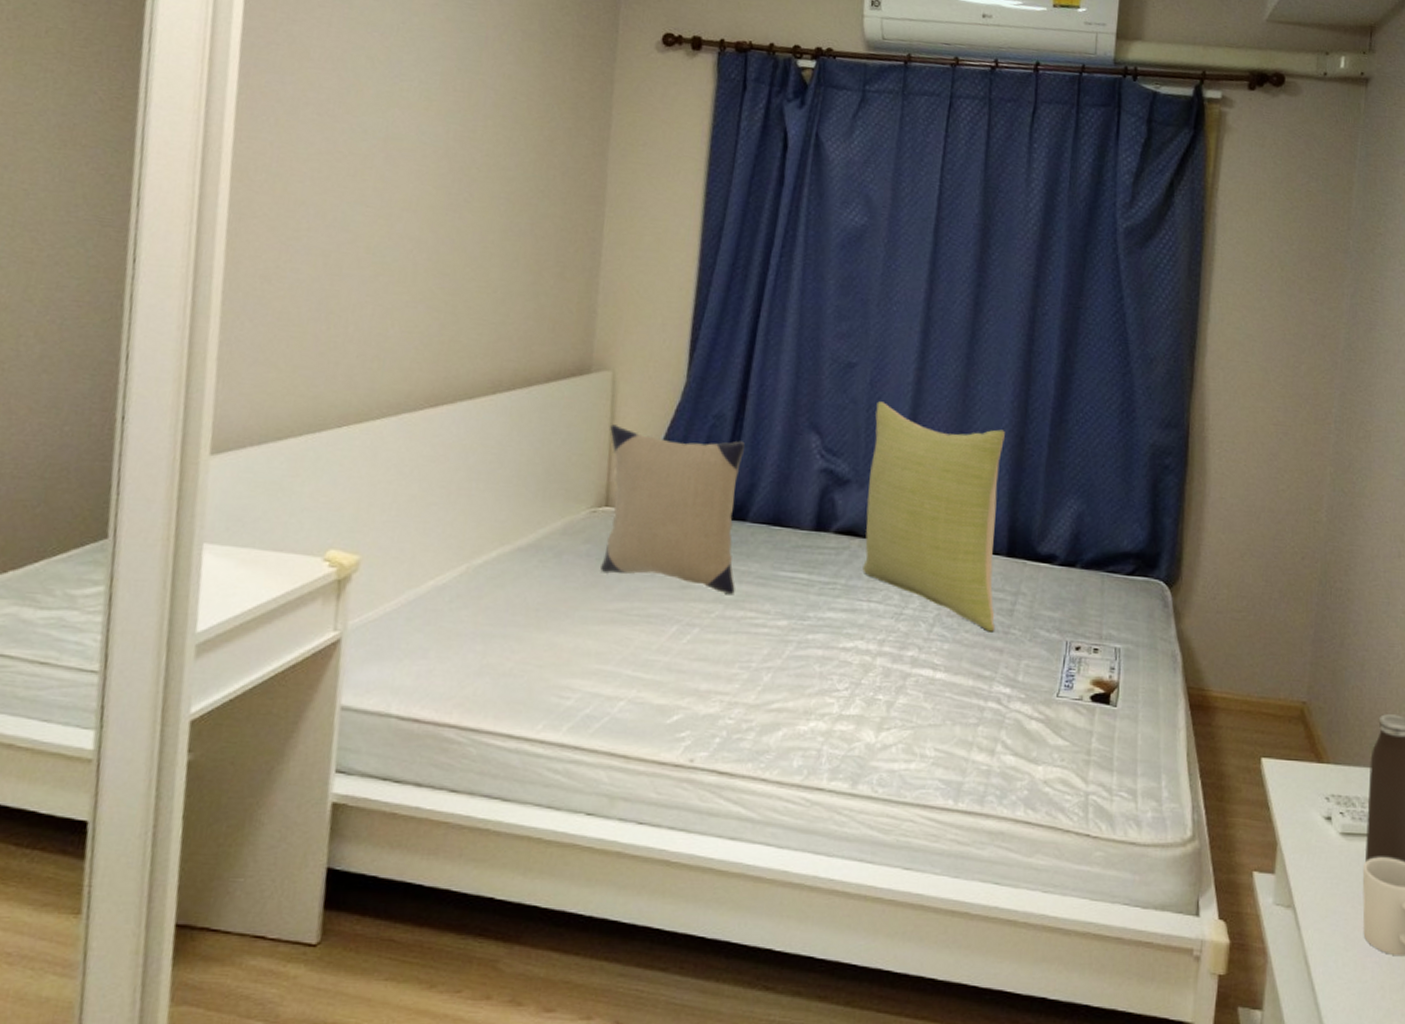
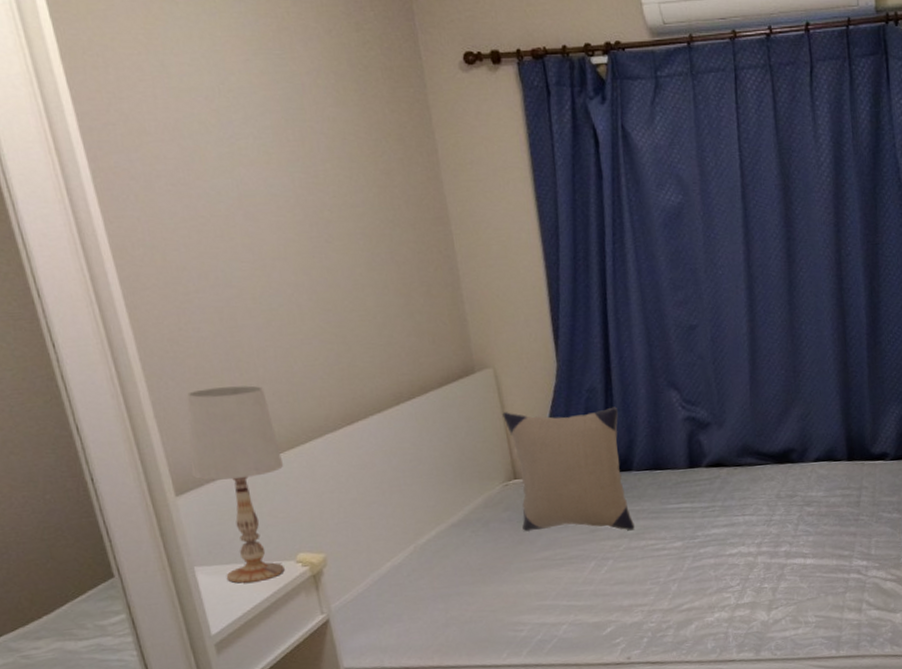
table lamp: none [236,337,349,576] -> present [186,385,285,584]
pillow: present [862,401,1005,632] -> none [720,353,848,522]

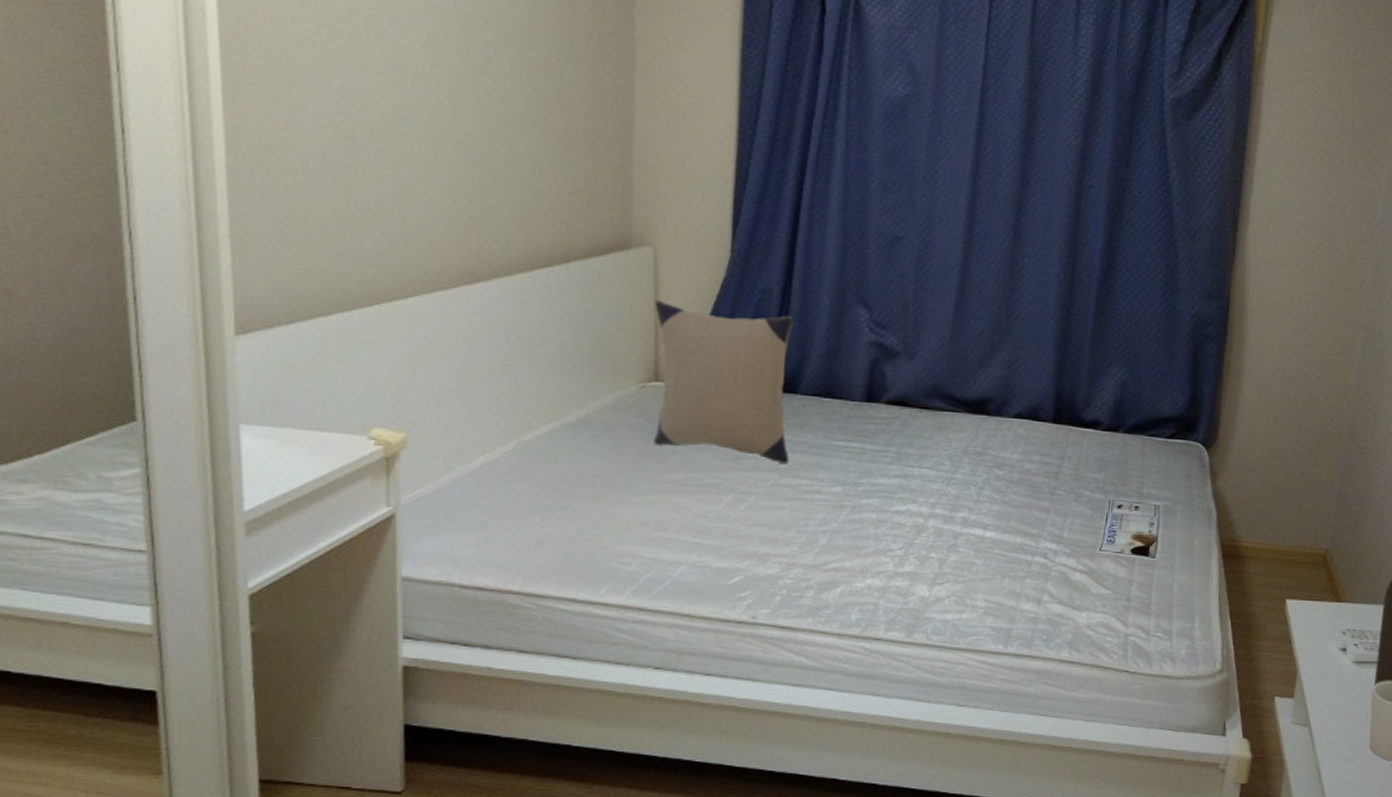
table lamp: present [186,385,285,584] -> none [261,212,378,455]

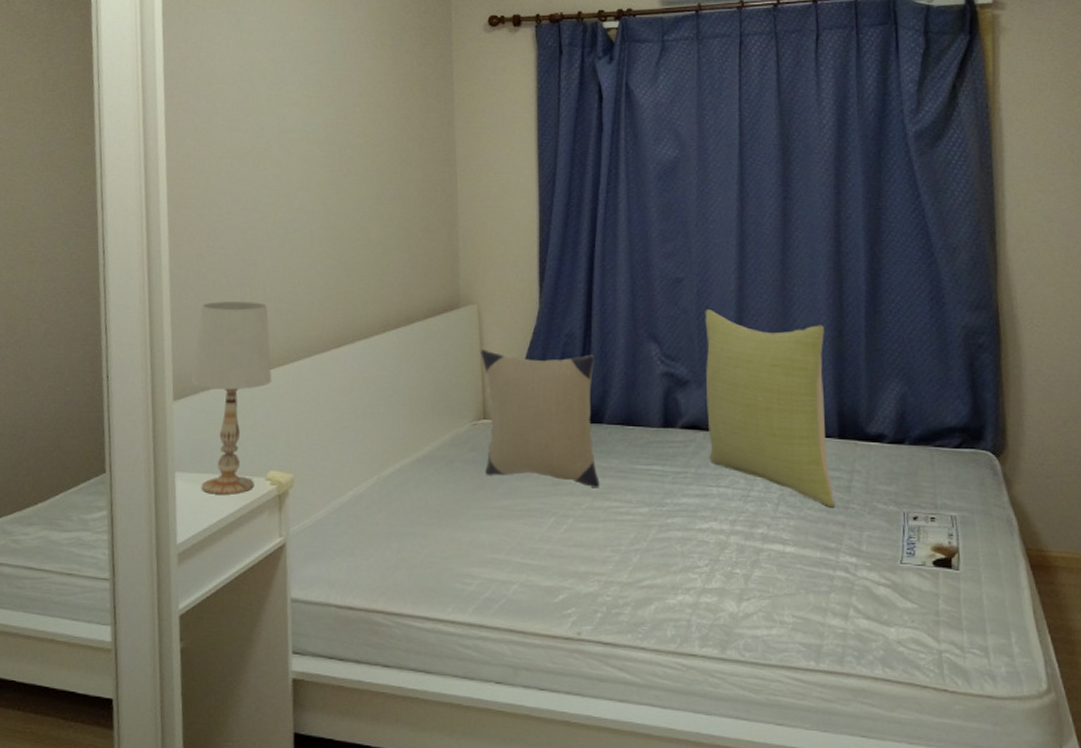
table lamp: none [261,212,378,455] -> present [191,302,272,494]
pillow: none [913,275,1051,494] -> present [705,310,836,508]

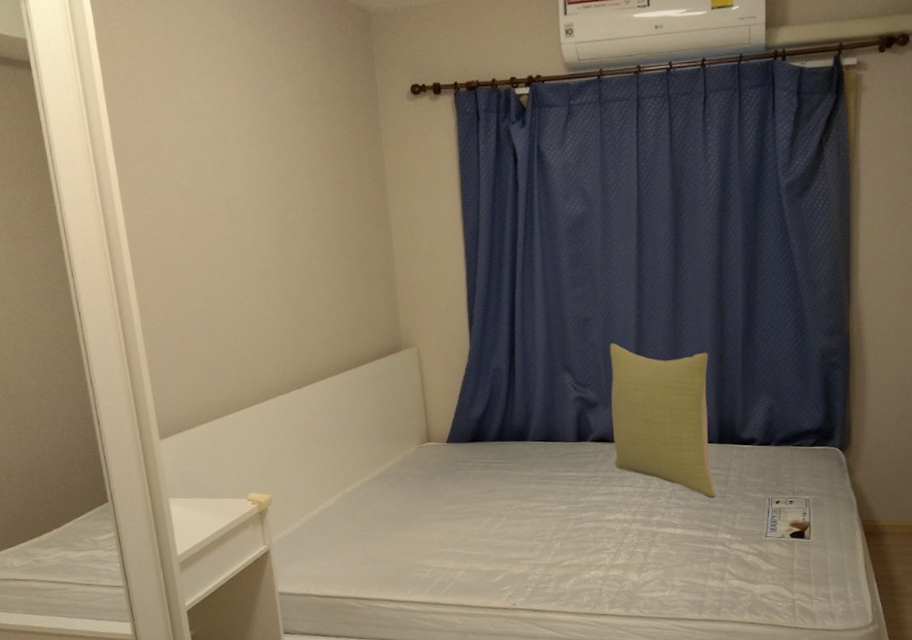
table lamp: present [191,302,272,494] -> none [173,352,244,514]
pillow: present [480,349,600,488] -> none [422,385,526,493]

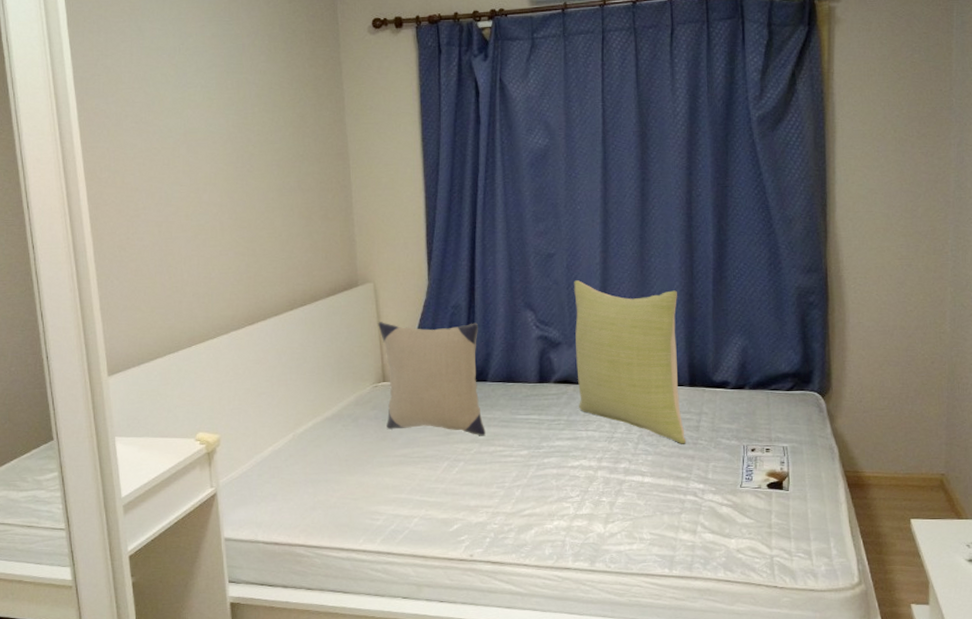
pillow: none [422,385,526,493] -> present [378,322,486,436]

